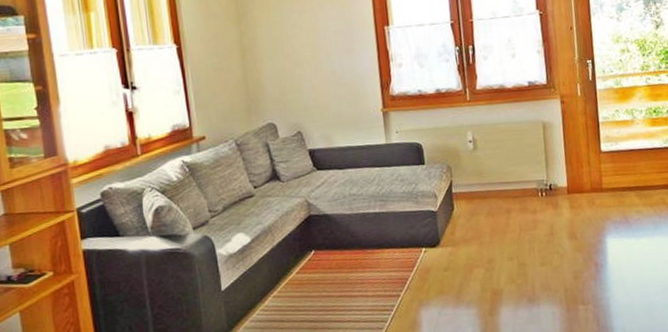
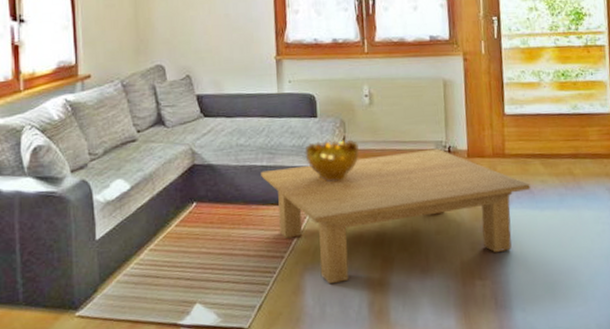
coffee table: none [374,187,627,318] -> present [261,148,530,284]
decorative bowl: none [414,184,466,224] -> present [305,140,359,182]

